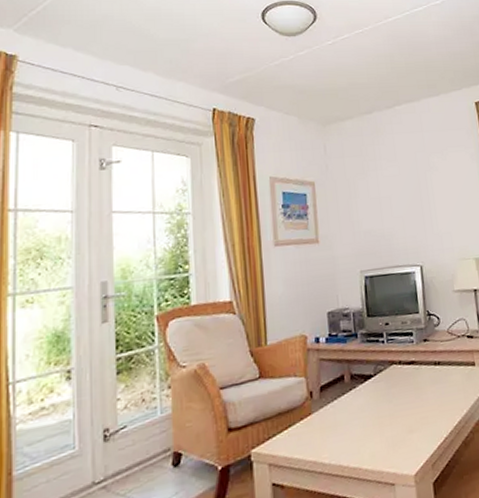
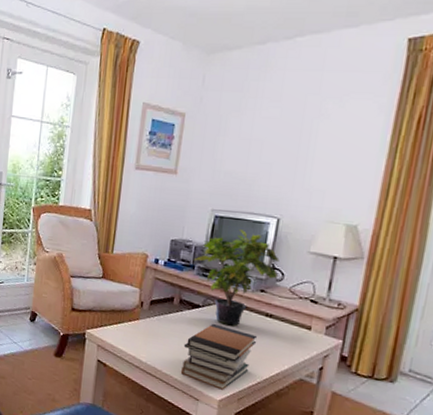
potted plant: none [355,284,434,387] -> present [194,229,280,326]
book stack: none [365,388,434,463] -> present [180,323,258,390]

